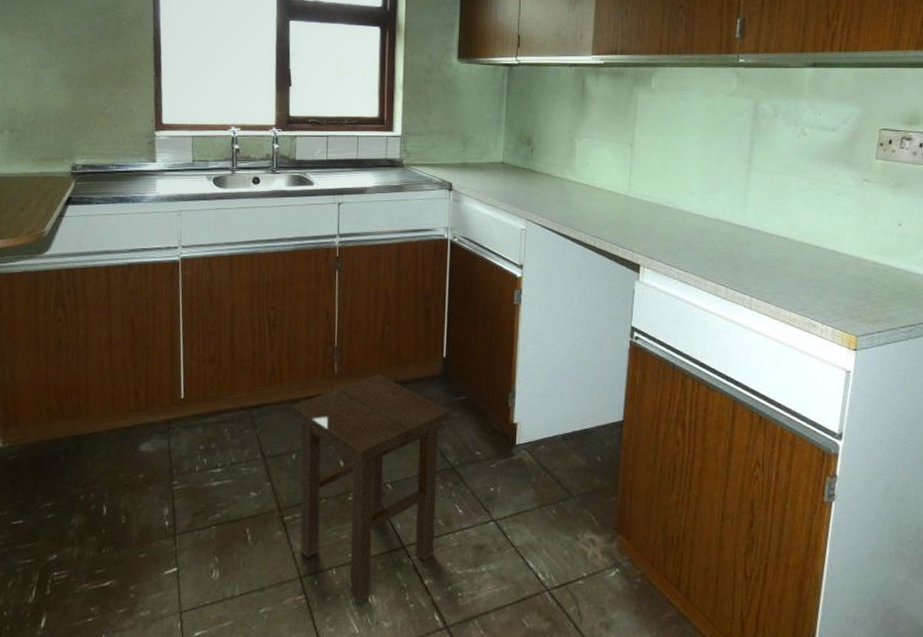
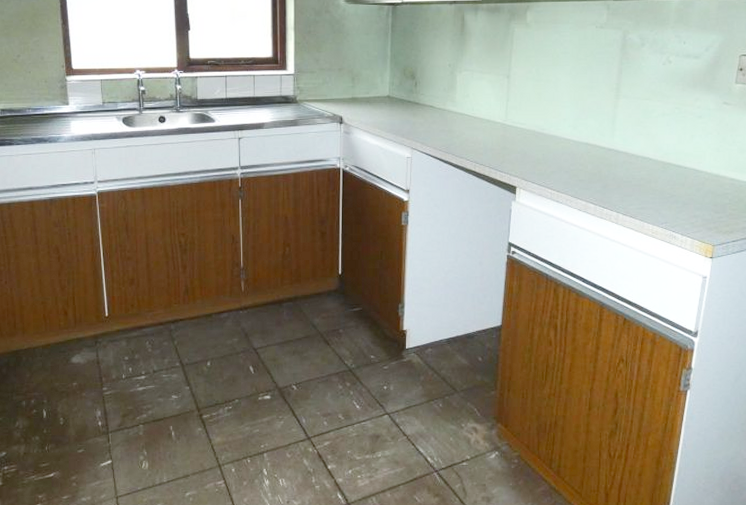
stool: present [291,374,450,605] -> none [205,291,346,487]

